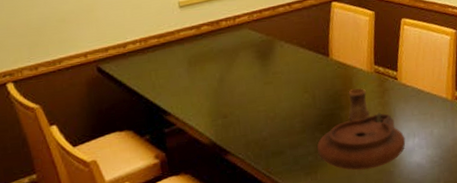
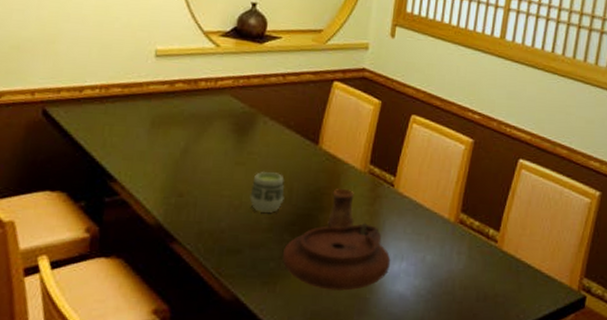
cup: none [280,85,310,119] -> present [249,171,285,213]

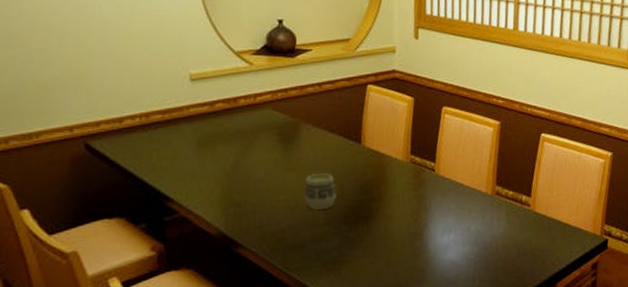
plate: present [282,222,391,291] -> none [342,205,441,267]
cup: present [327,188,355,228] -> none [379,178,404,214]

